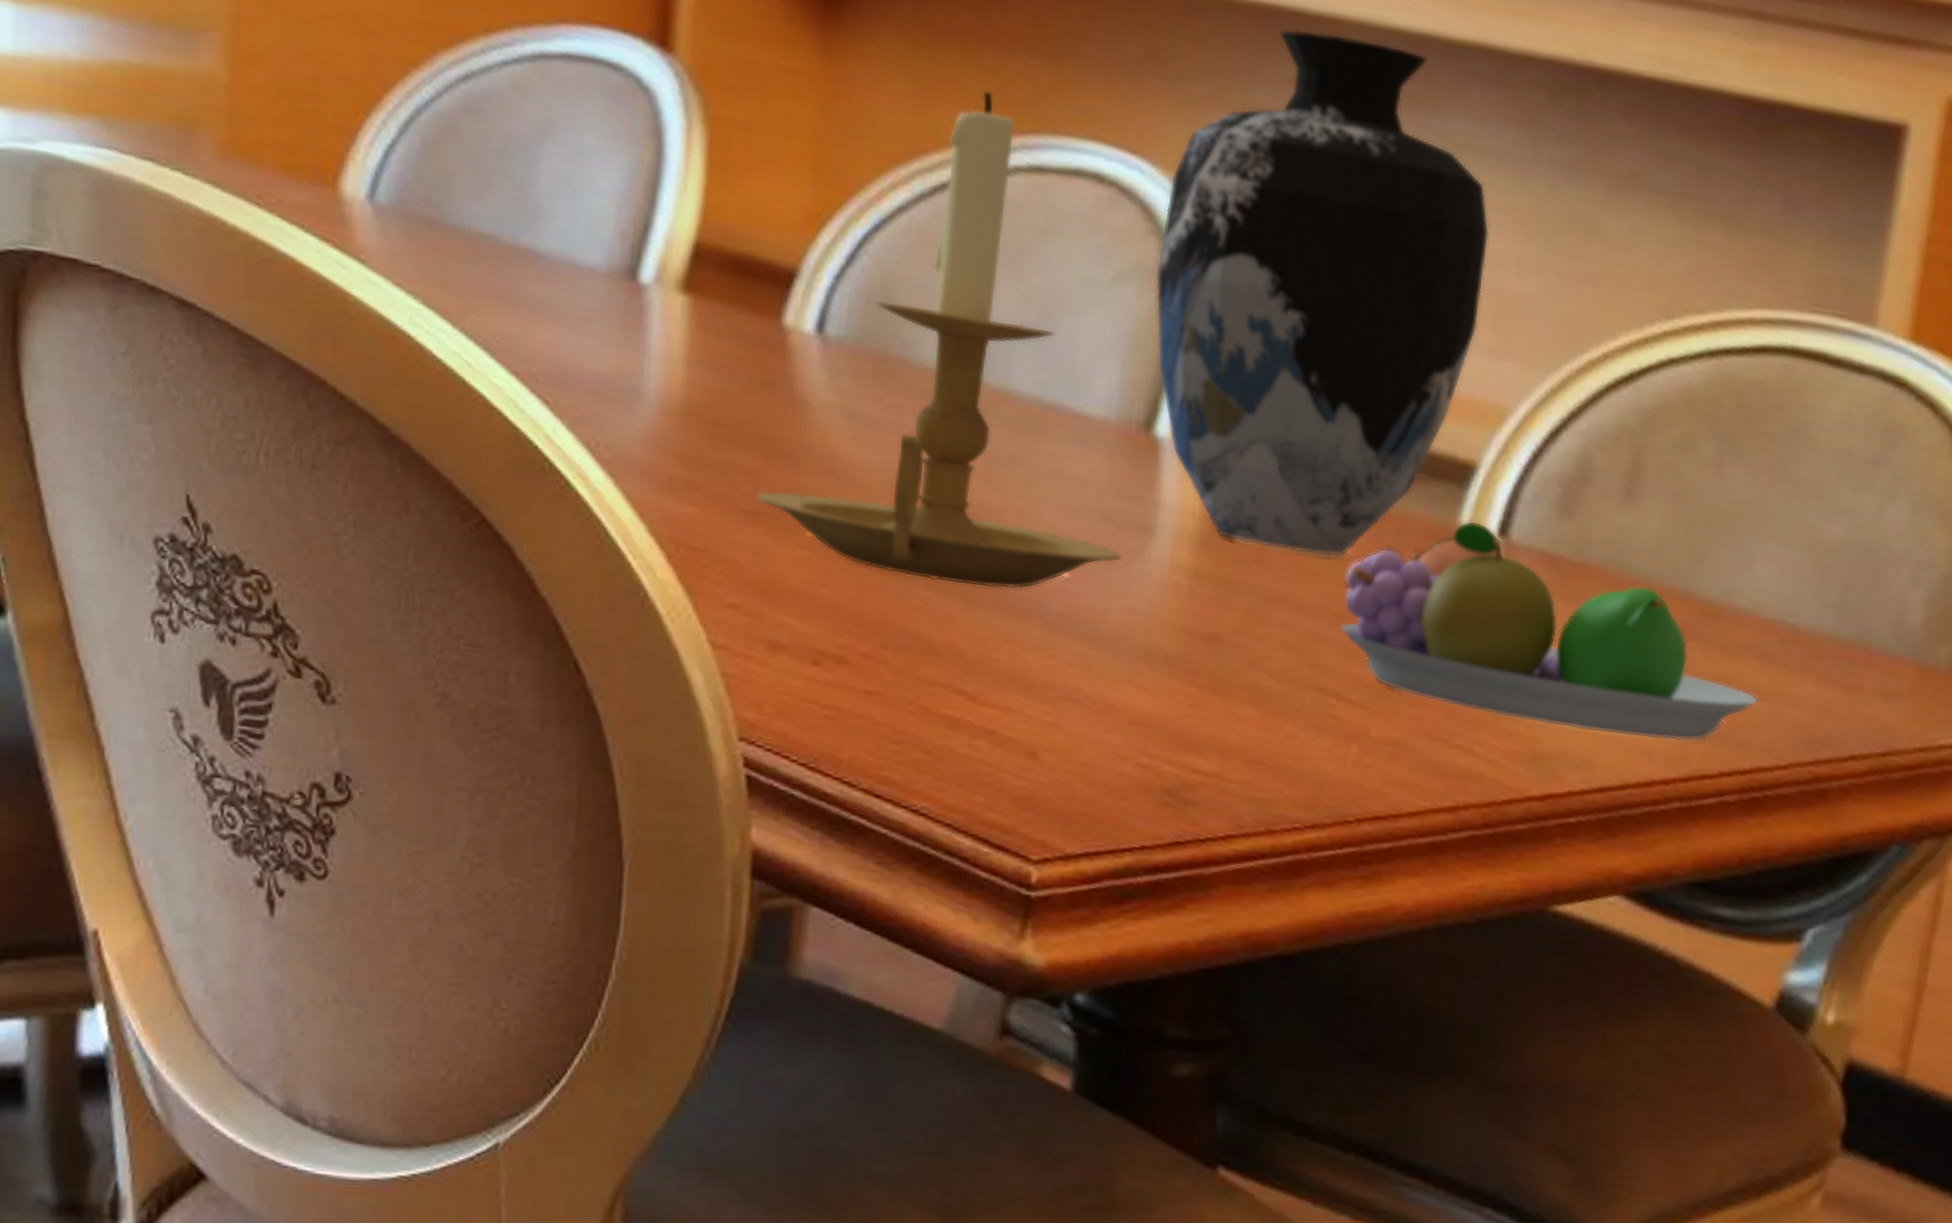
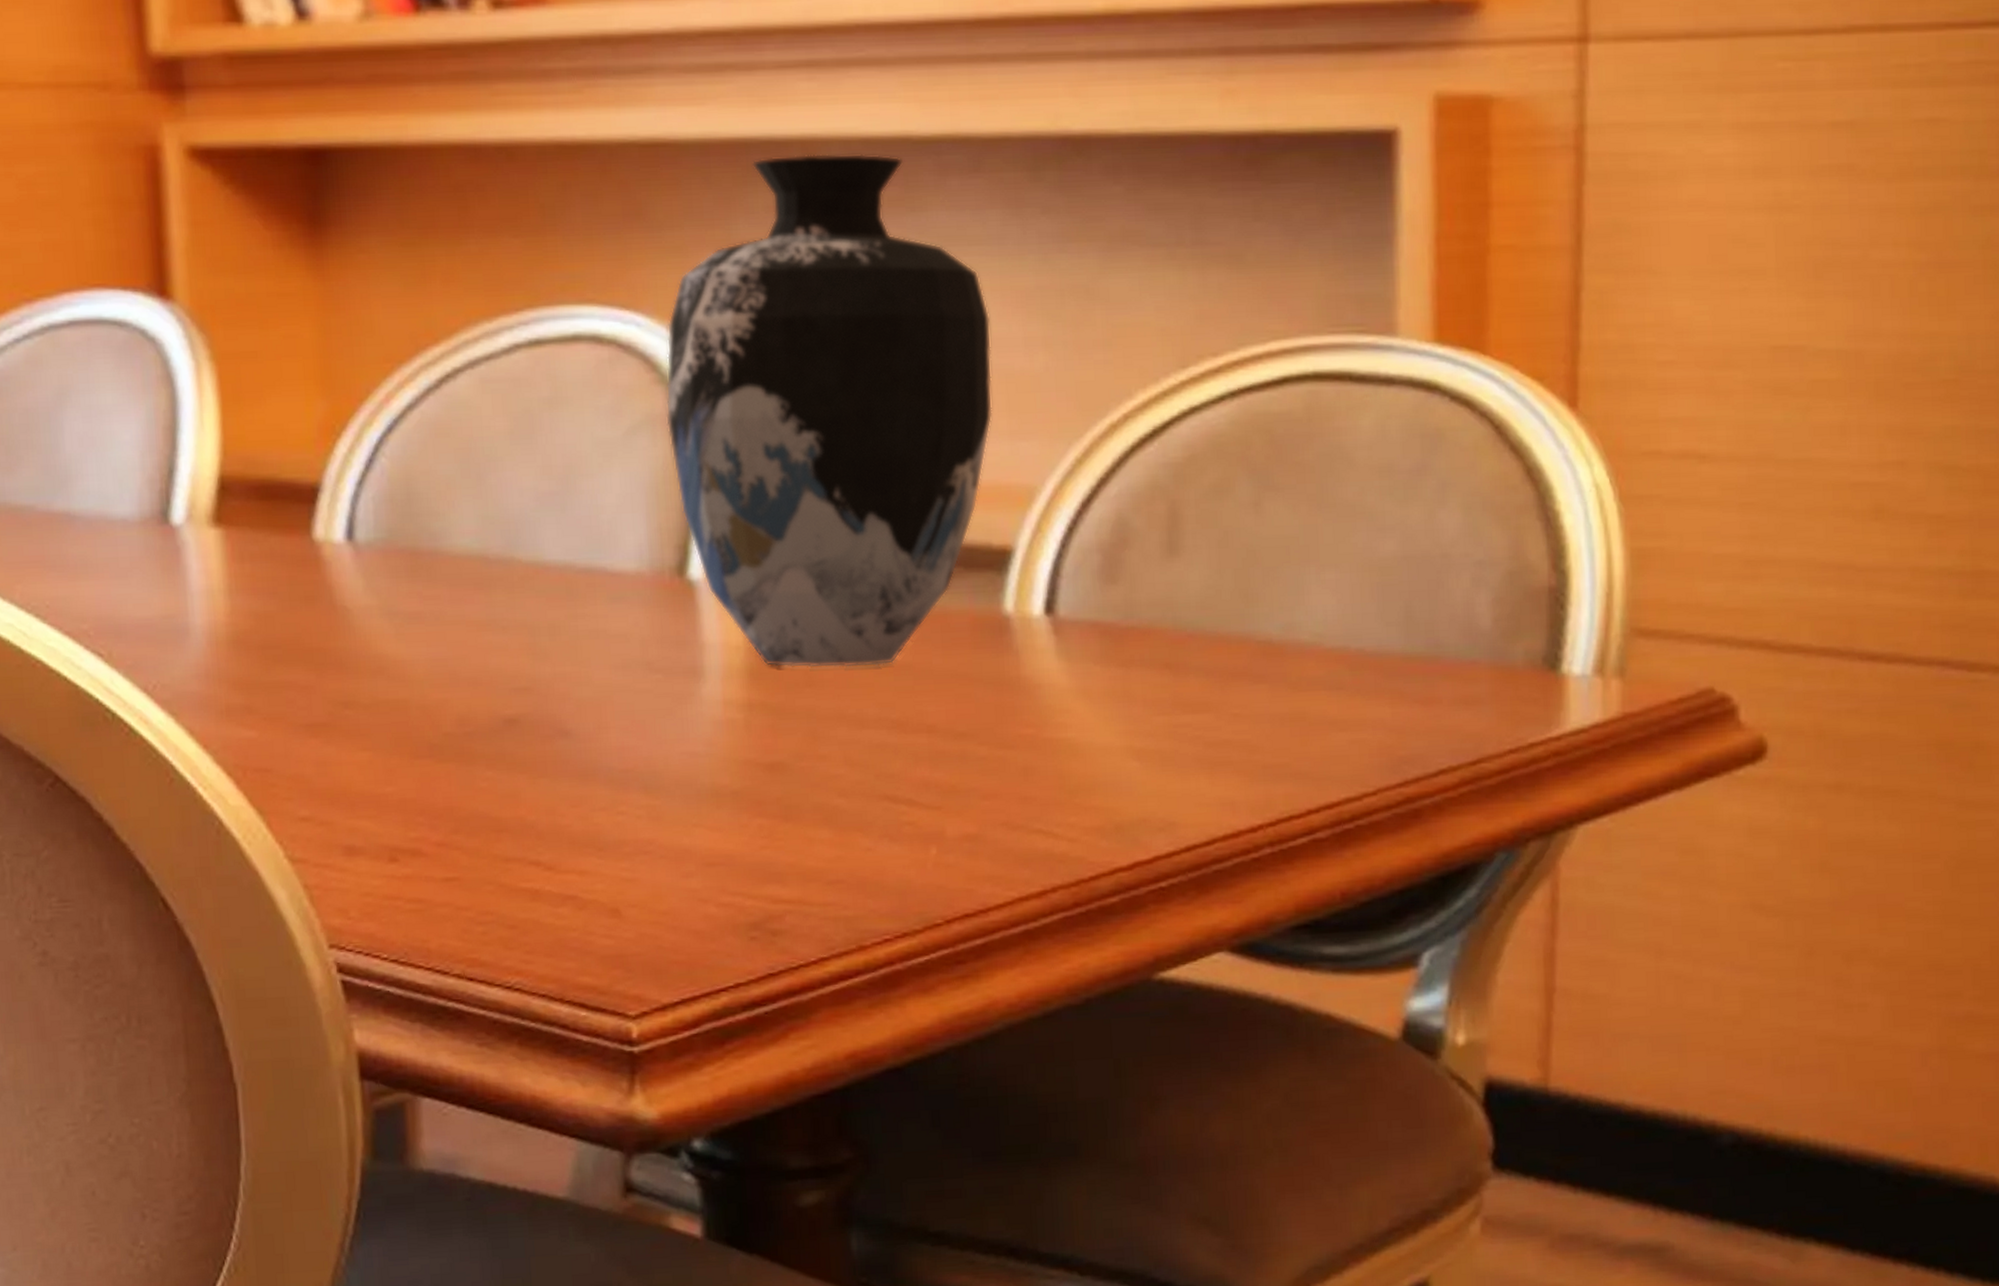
candle holder: present [755,90,1122,590] -> none [311,276,675,760]
fruit bowl: present [1341,520,1758,742] -> none [898,604,1335,794]

